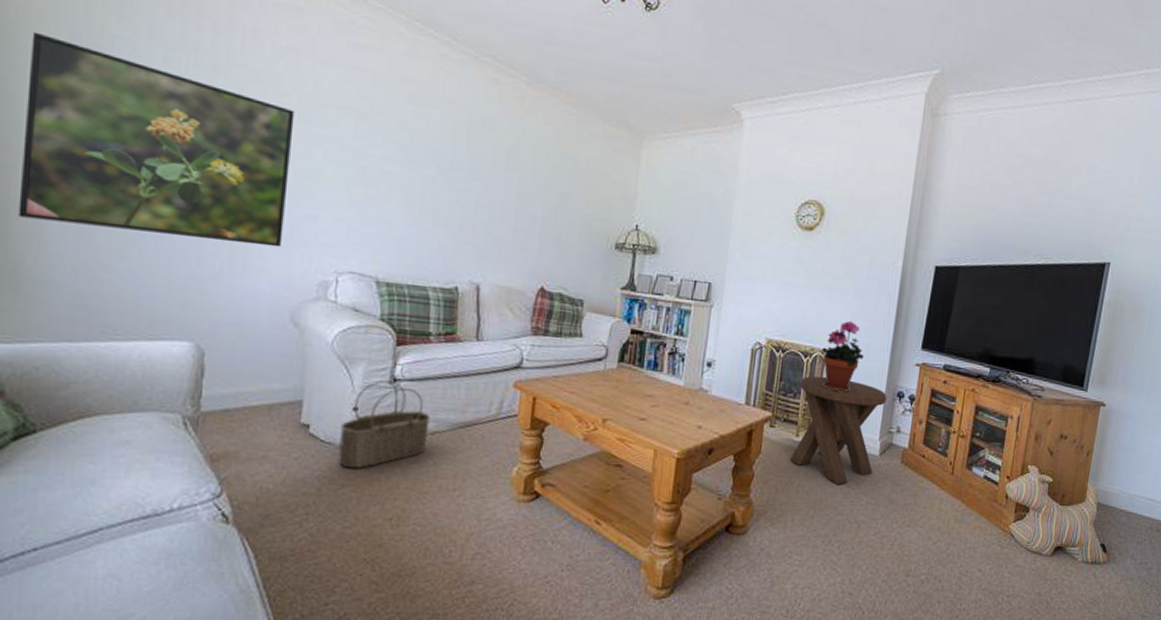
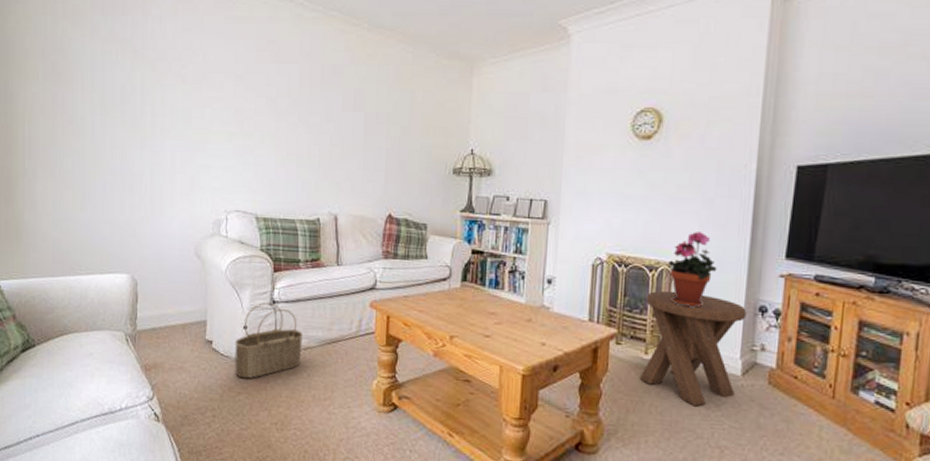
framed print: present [18,31,295,248] -> none [18,44,191,194]

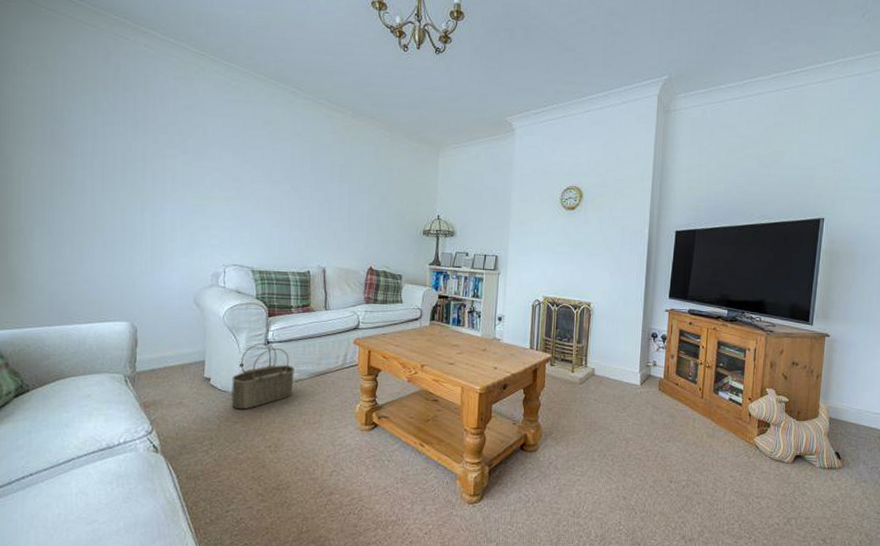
music stool: present [640,290,747,407] -> none [568,323,643,410]
potted plant: present [669,230,717,308] -> none [588,278,622,336]

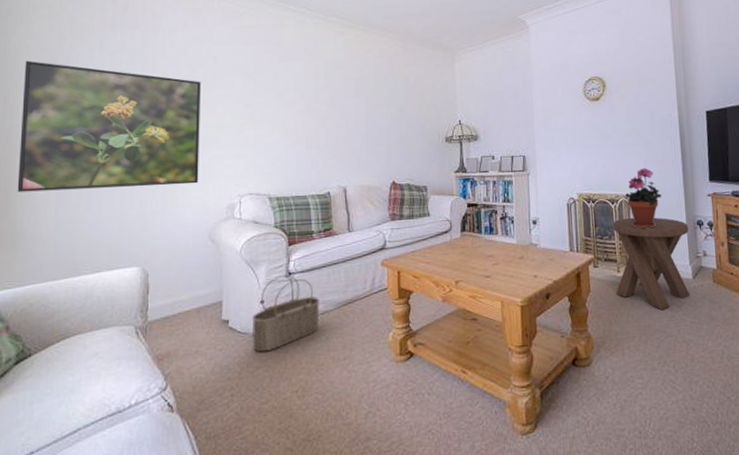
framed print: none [13,112,191,250] -> present [17,60,201,193]
music stool: none [568,323,643,410] -> present [612,217,691,310]
potted plant: none [588,278,622,336] -> present [625,167,662,229]

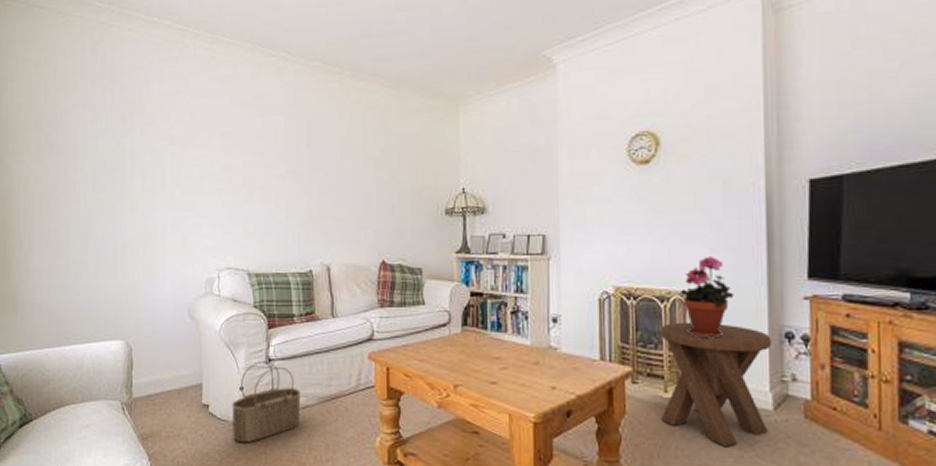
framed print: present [17,60,201,193] -> none [14,119,179,257]

